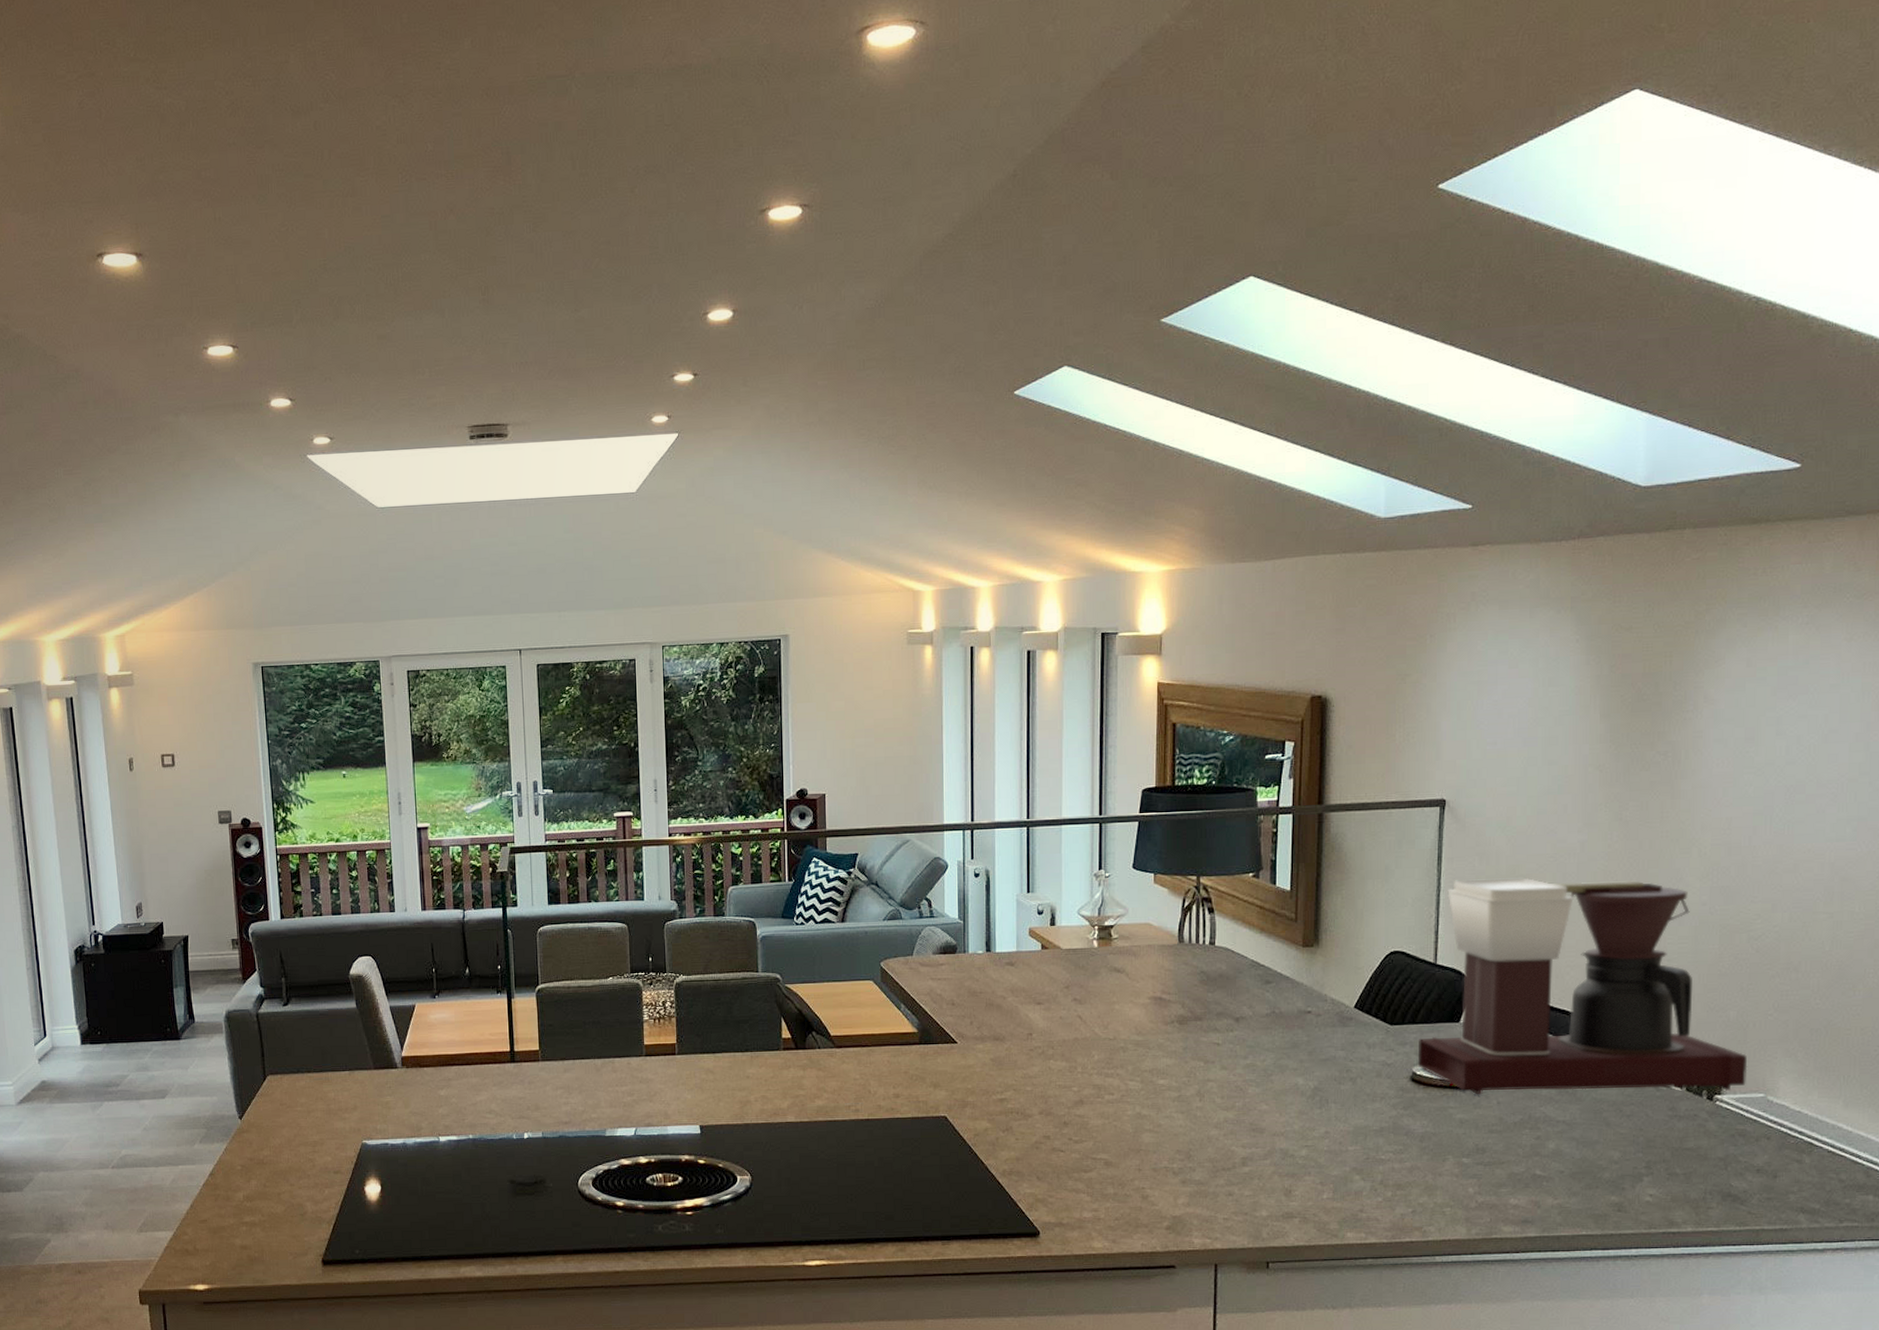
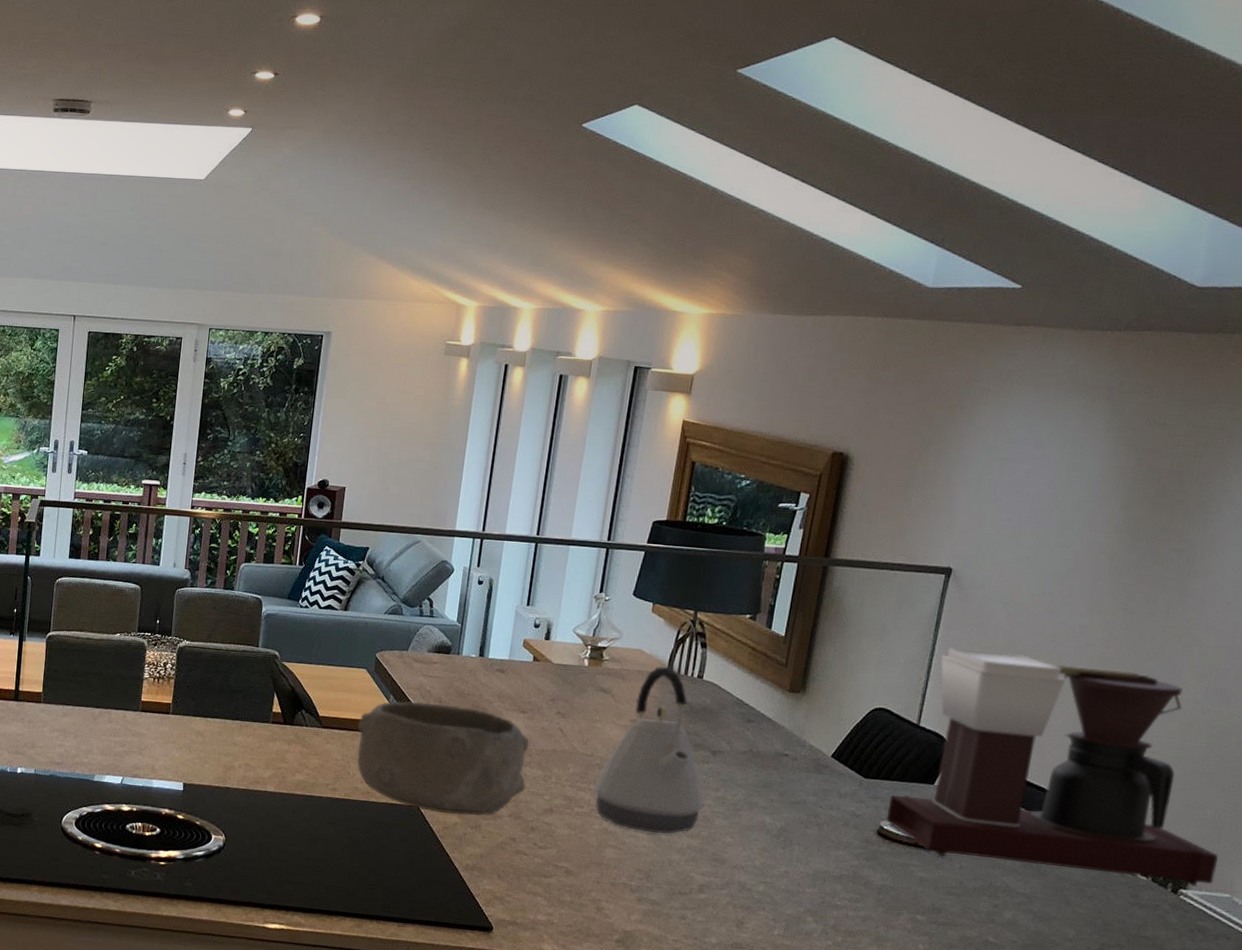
bowl: none [871,1006,1052,1121] -> present [356,700,530,816]
kettle: none [1121,938,1235,1111] -> present [593,666,705,834]

